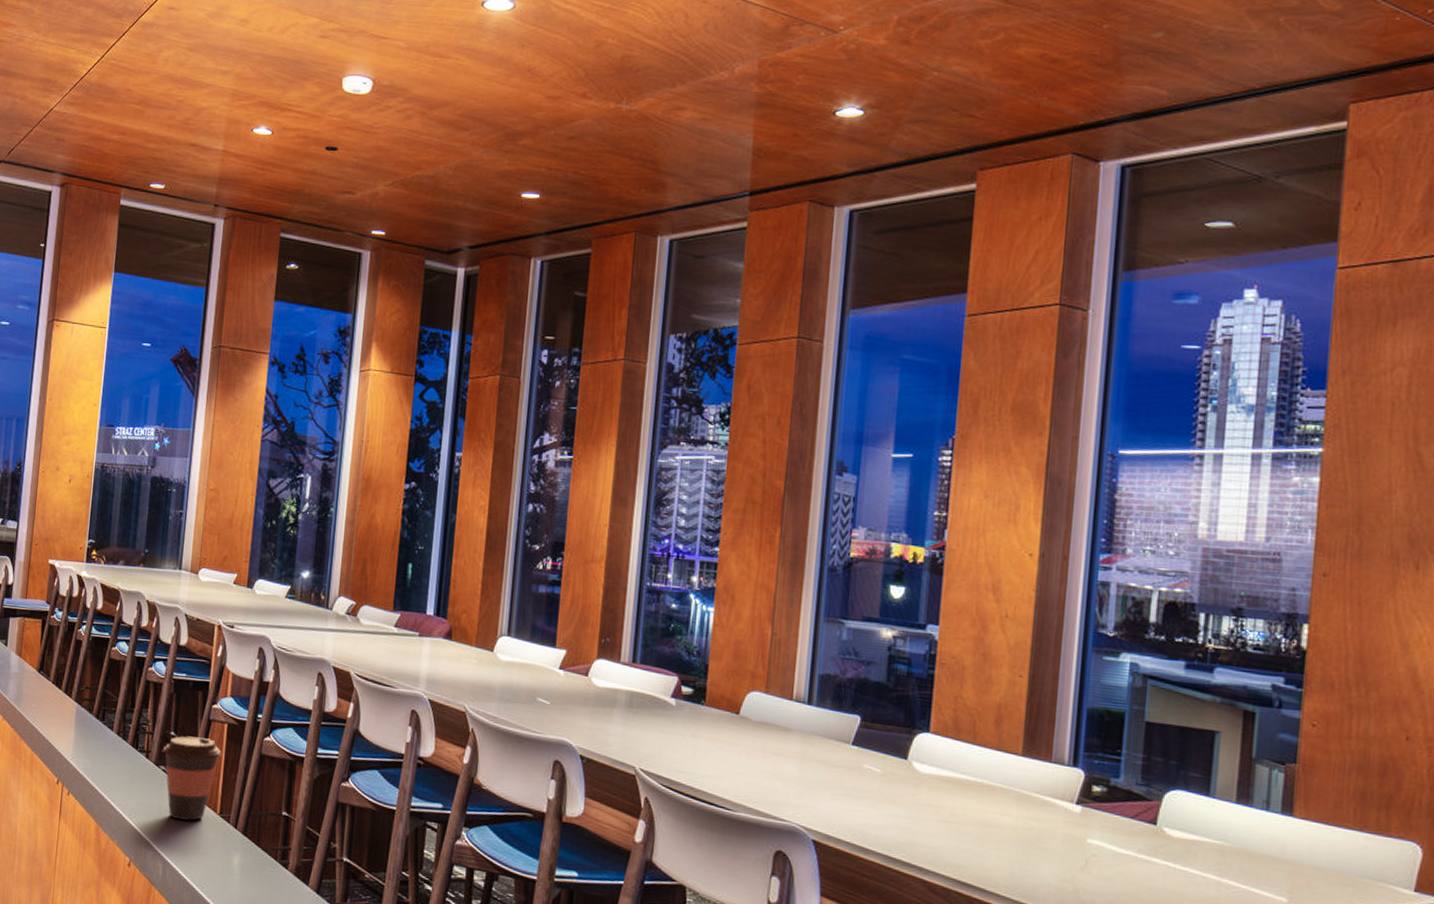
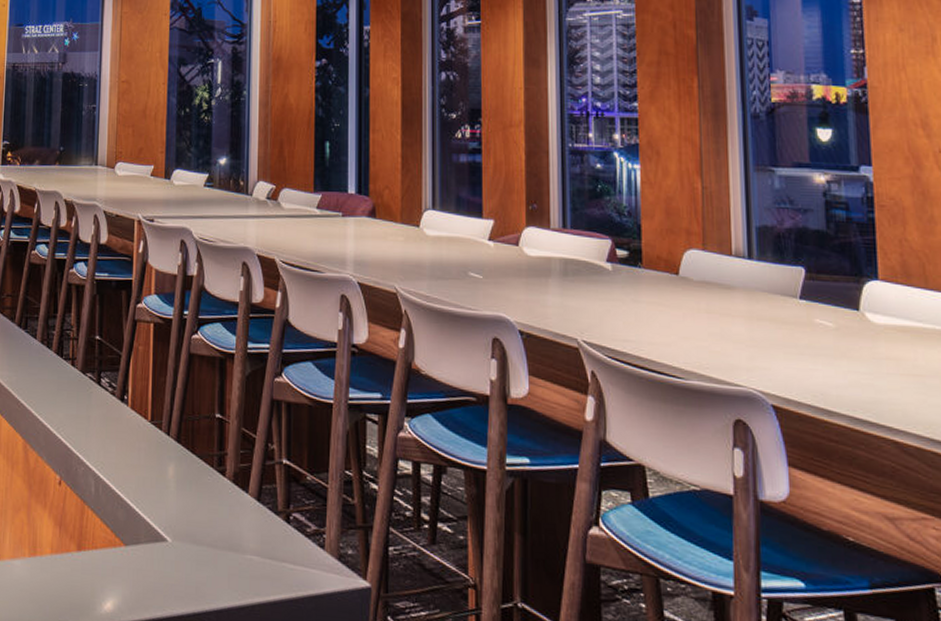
coffee cup: present [162,736,221,821] -> none [88,339,149,431]

